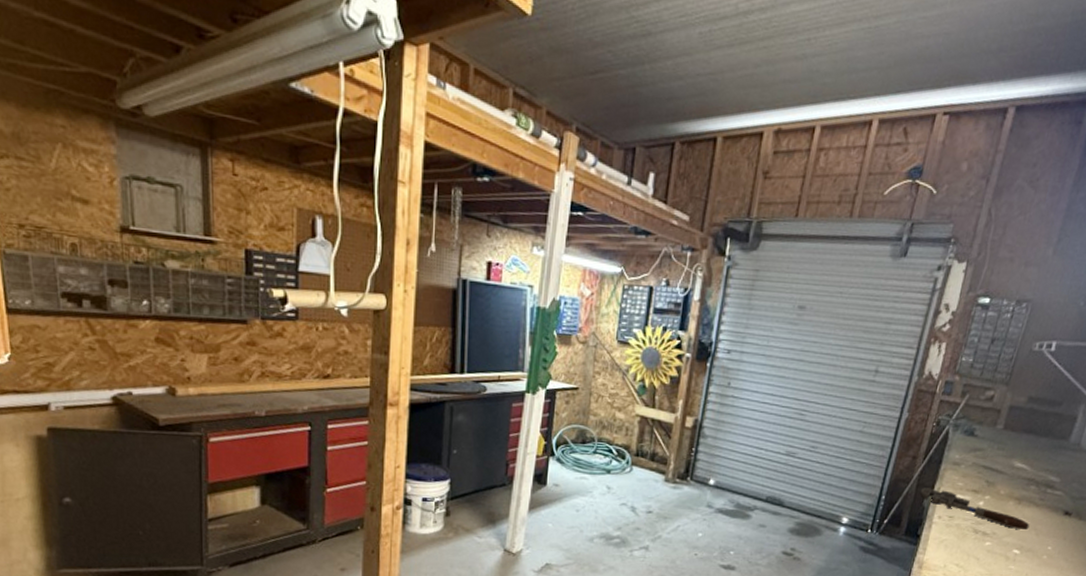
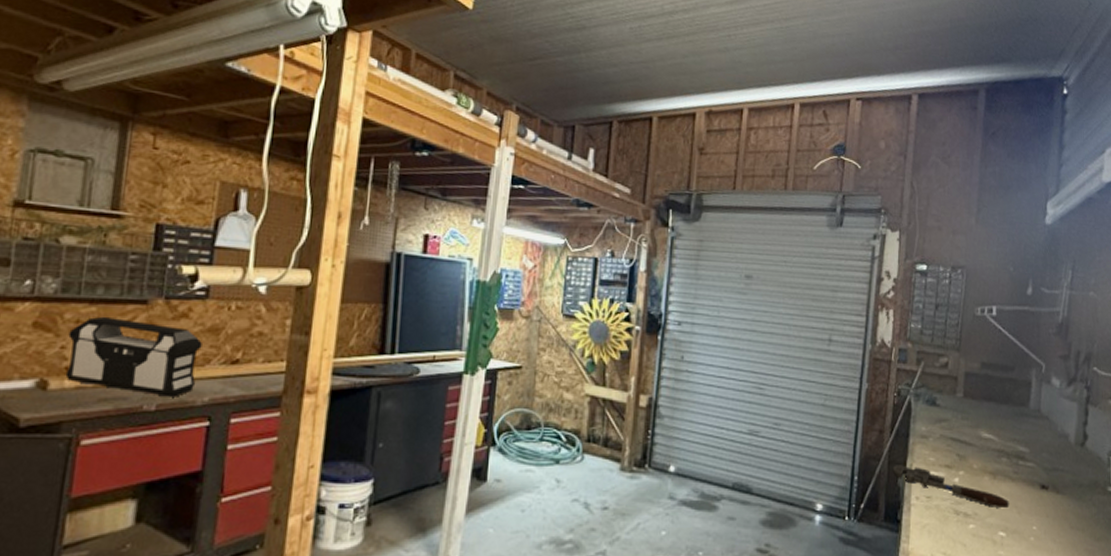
toolbox: none [186,333,297,405] -> present [65,316,202,397]

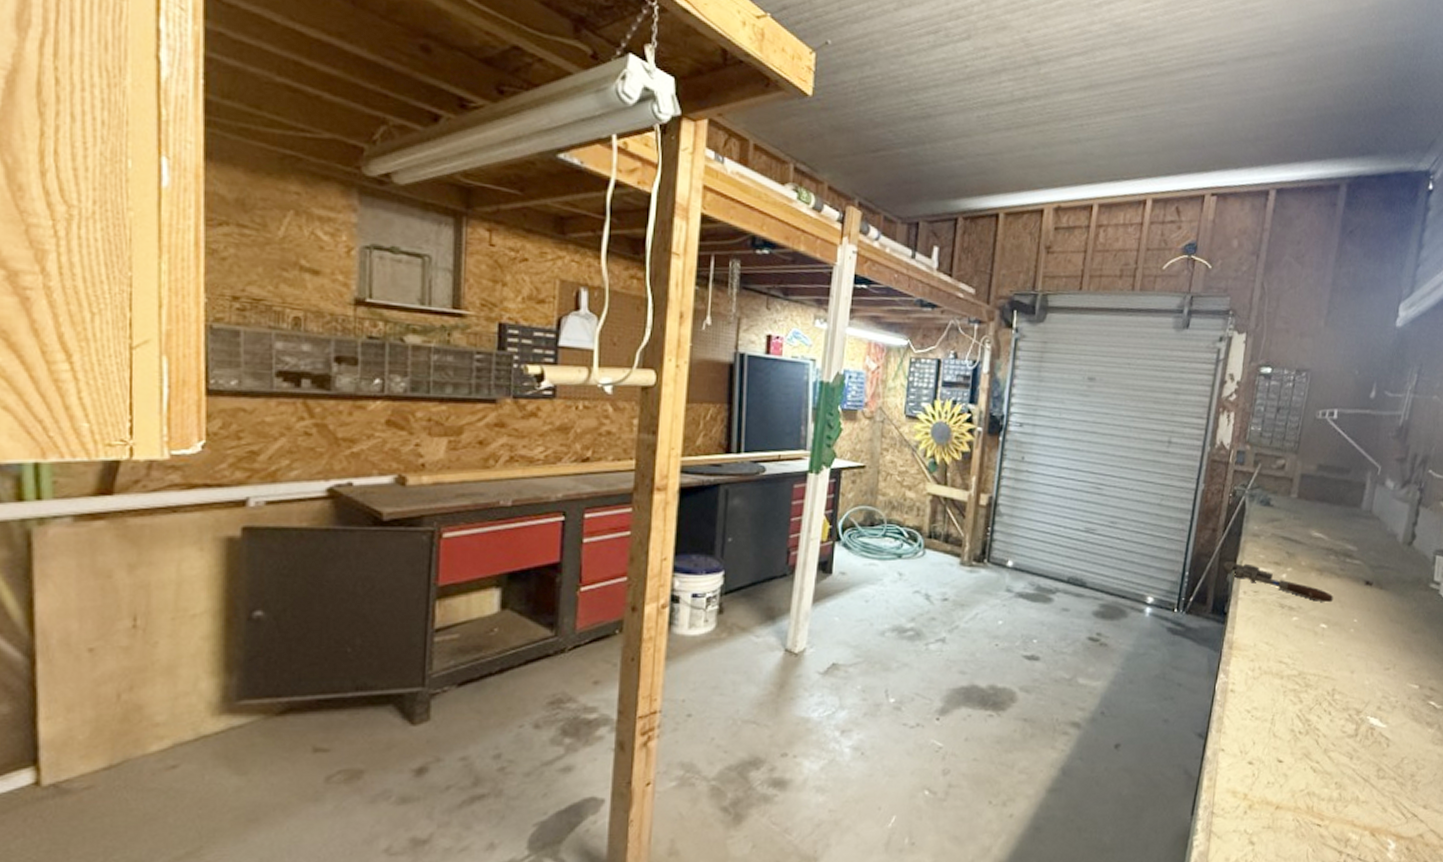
toolbox: present [65,316,202,397] -> none [422,414,552,493]

